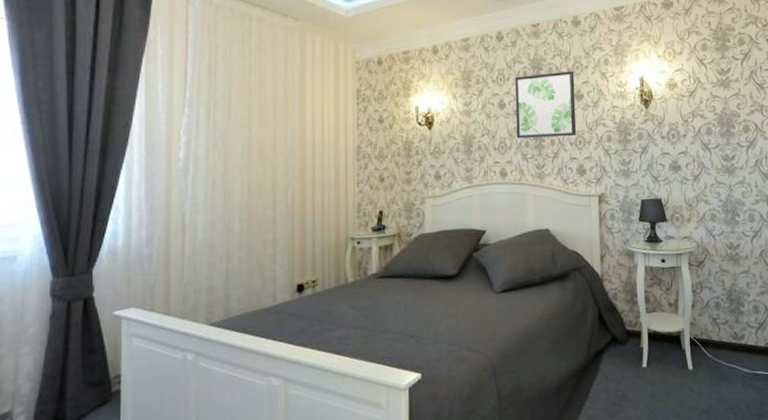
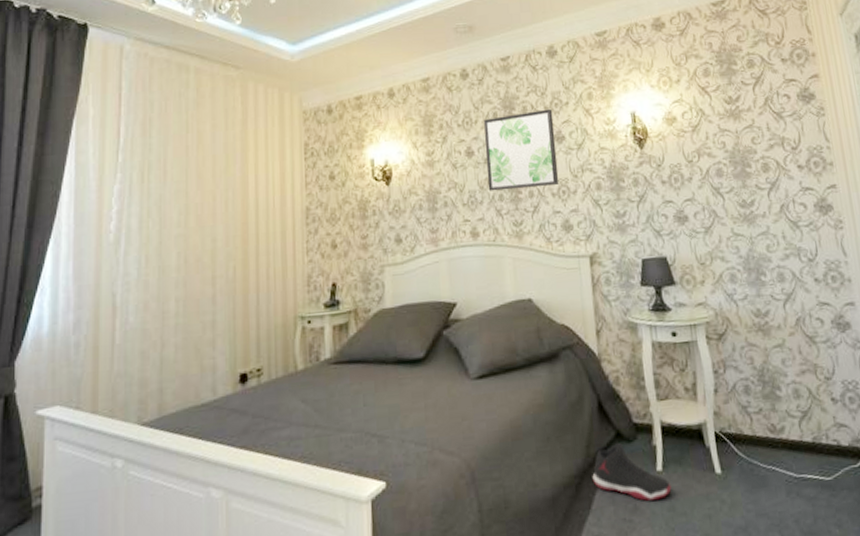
shoe: none [591,345,653,390] -> present [592,443,672,501]

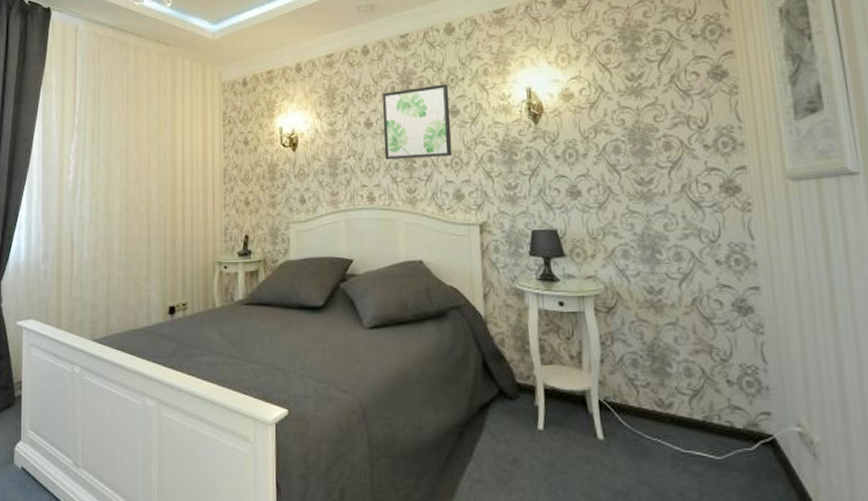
shoe: present [592,443,672,501] -> none [474,400,552,455]

